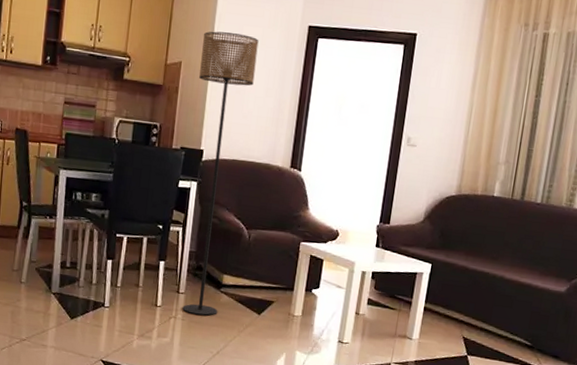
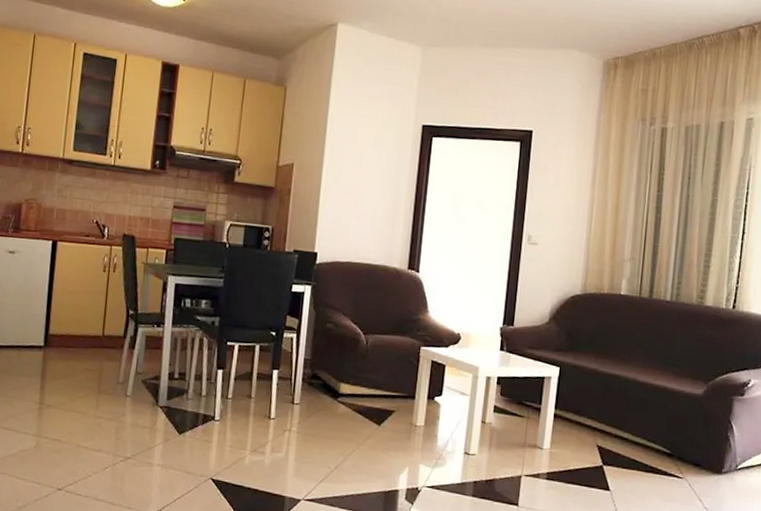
floor lamp: present [182,31,259,316] -> none [297,132,372,428]

